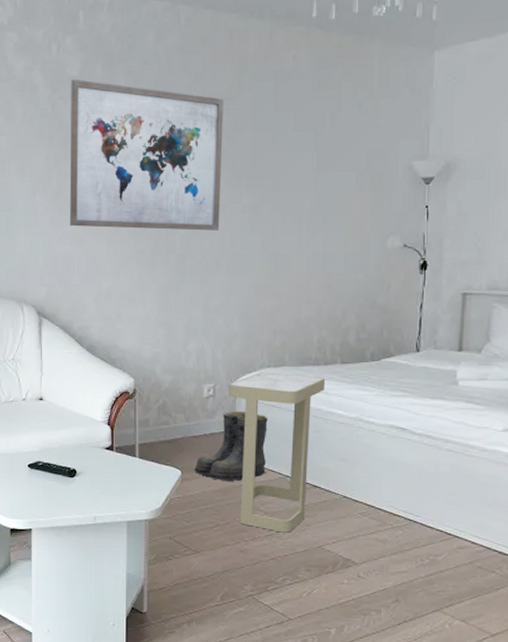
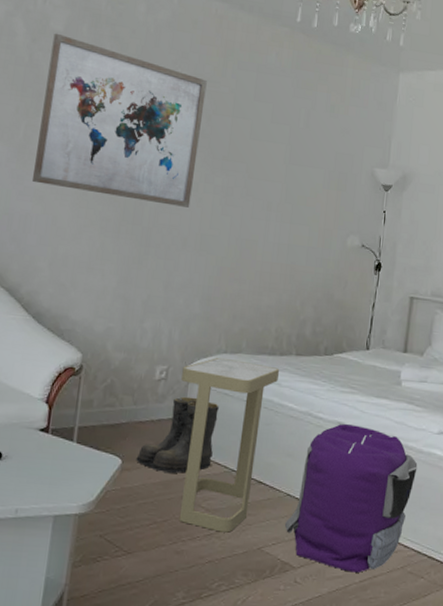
backpack: none [344,427,482,568] -> present [285,424,418,573]

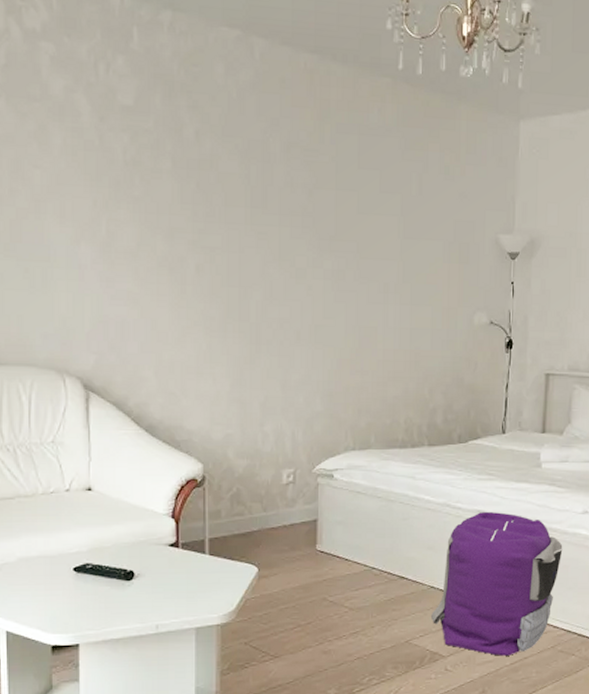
wall art: present [31,33,207,208] -> none [122,108,303,297]
boots: present [136,396,219,474] -> none [272,498,352,577]
side table: present [179,357,280,533] -> none [310,455,413,629]

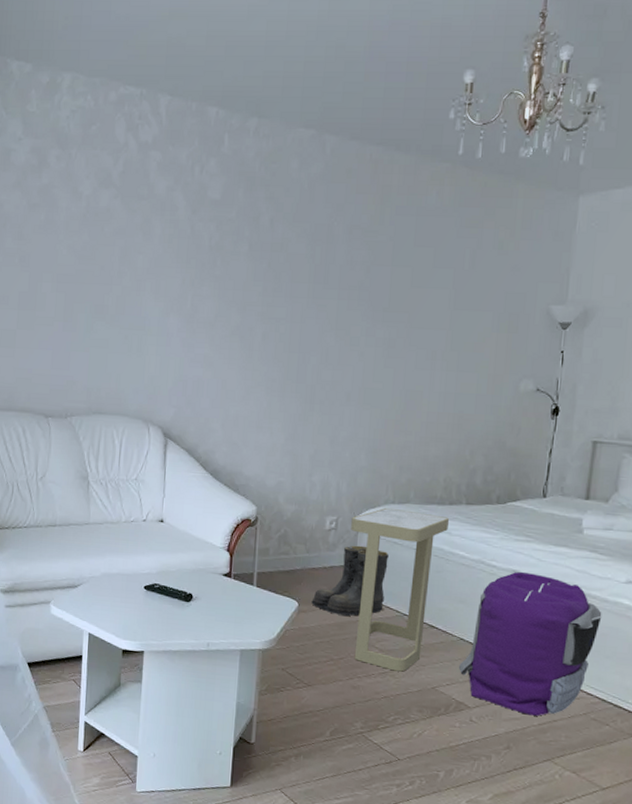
boots: none [272,498,352,577] -> present [311,545,389,617]
side table: none [310,455,413,629] -> present [351,507,450,672]

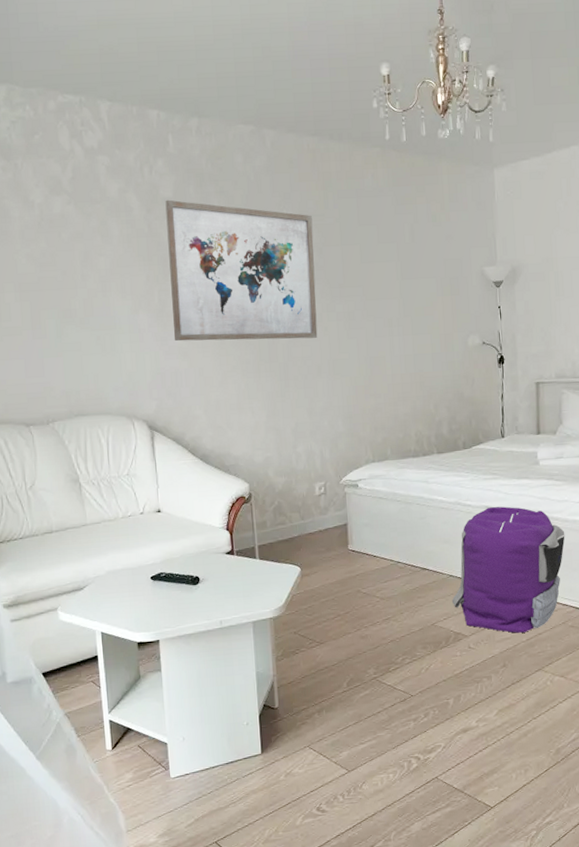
wall art: none [201,202,364,363] -> present [165,199,318,342]
boots: present [311,545,389,617] -> none [312,505,380,573]
side table: present [351,507,450,672] -> none [338,466,425,616]

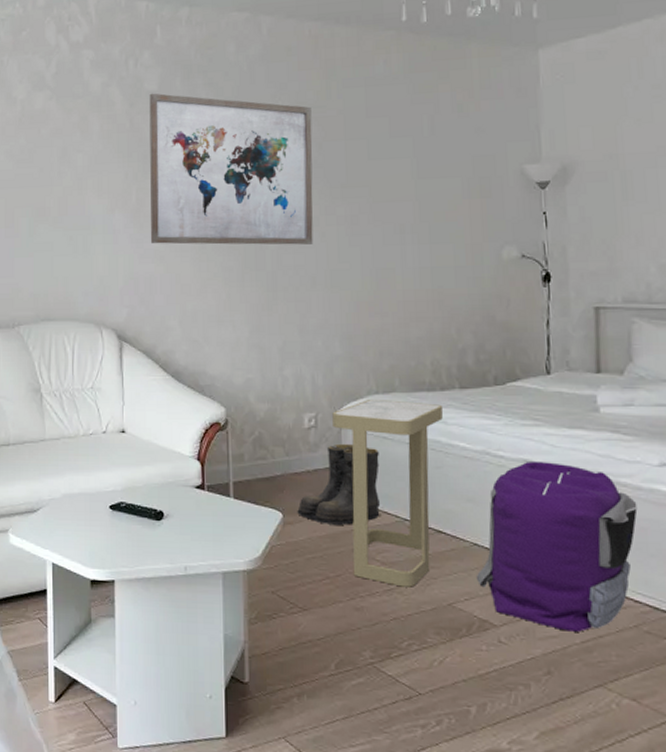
boots: none [312,505,380,573] -> present [297,443,382,526]
side table: none [338,466,425,616] -> present [332,398,444,587]

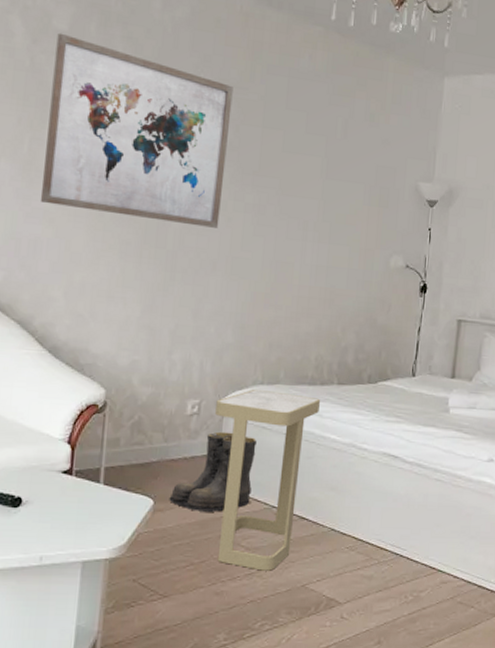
backpack: present [477,462,638,632] -> none [330,455,467,605]

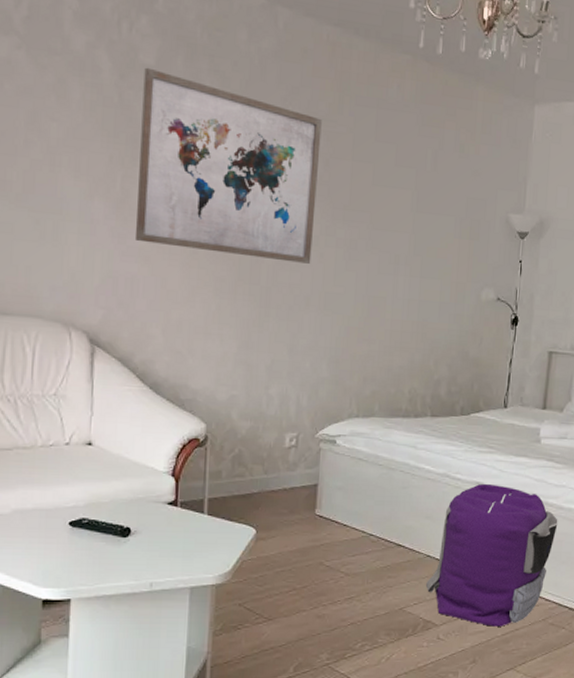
boots: present [169,431,257,513] -> none [271,463,353,541]
side table: present [215,389,321,571] -> none [313,422,415,595]
backpack: none [330,455,467,605] -> present [426,484,558,627]

